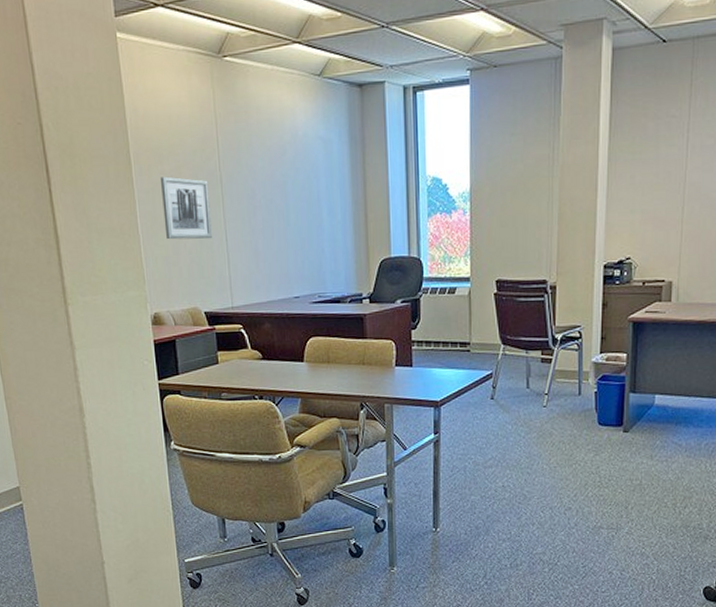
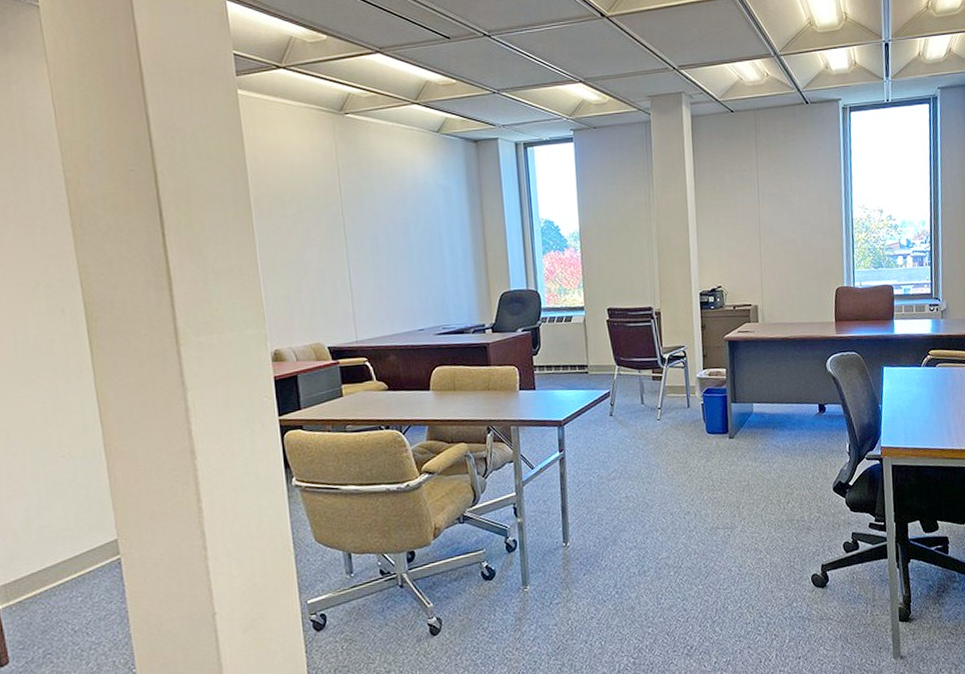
wall art: present [160,176,212,240] -> none [281,220,335,279]

